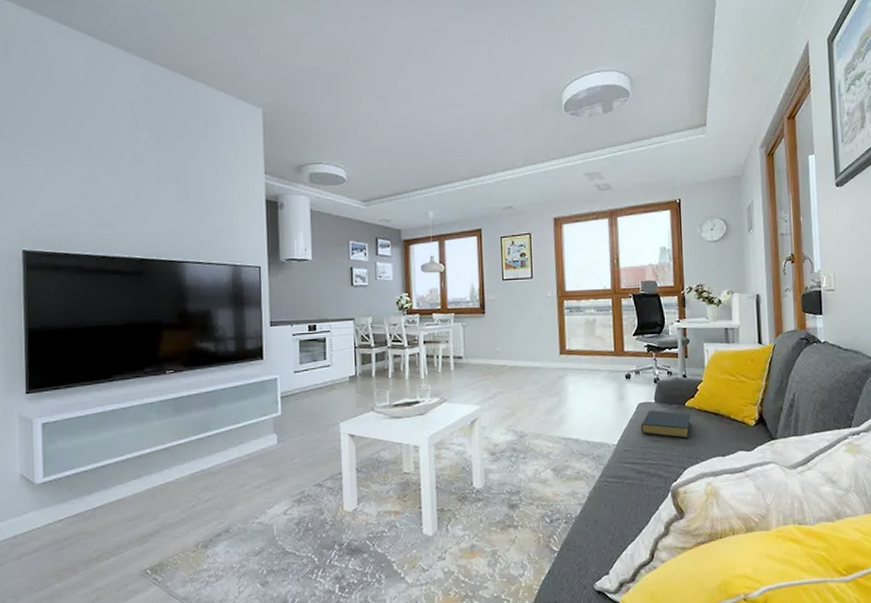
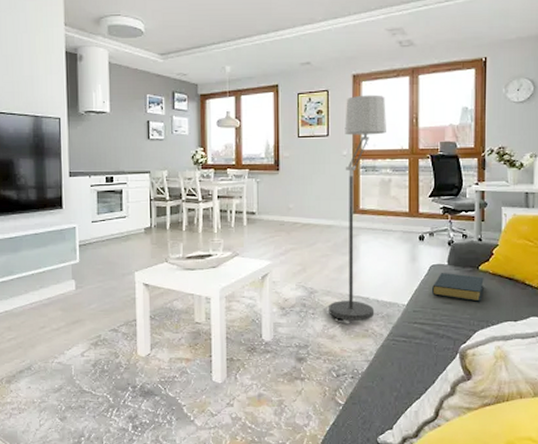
floor lamp: none [534,237,589,467] -> present [324,94,386,324]

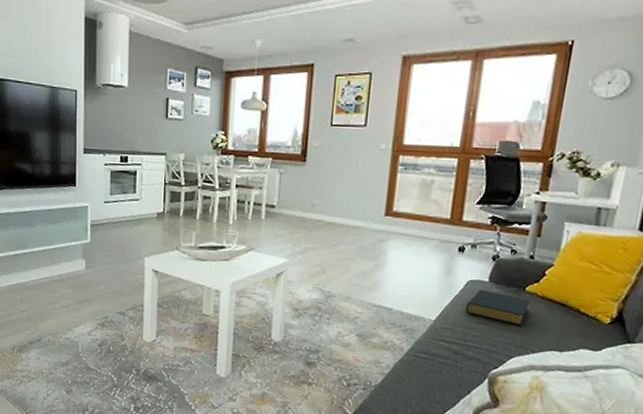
floor lamp: present [324,94,386,324] -> none [340,80,439,334]

